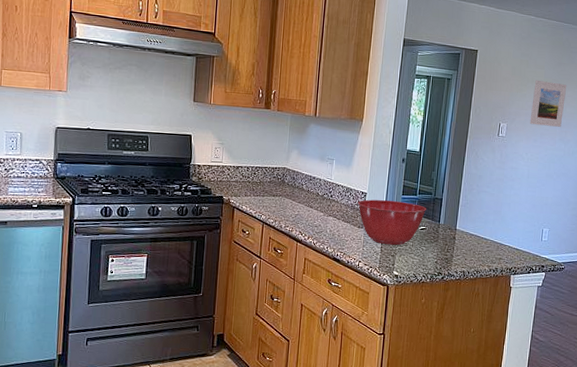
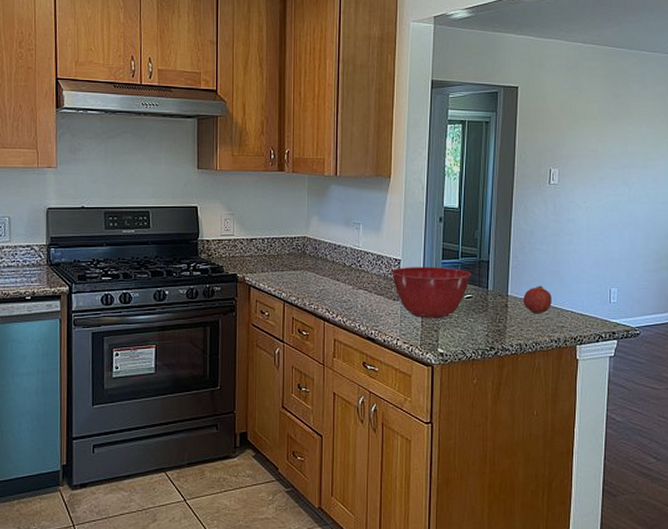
fruit: none [468,222,493,247] -> present [523,285,552,314]
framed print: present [530,80,567,127] -> none [585,115,627,168]

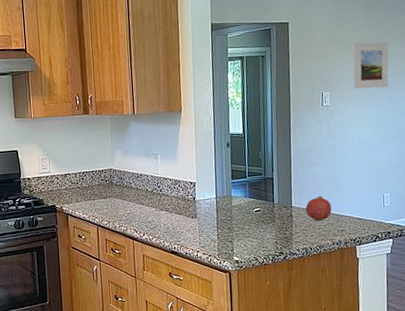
mixing bowl: present [391,267,472,319] -> none [188,186,259,232]
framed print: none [585,115,627,168] -> present [353,42,389,89]

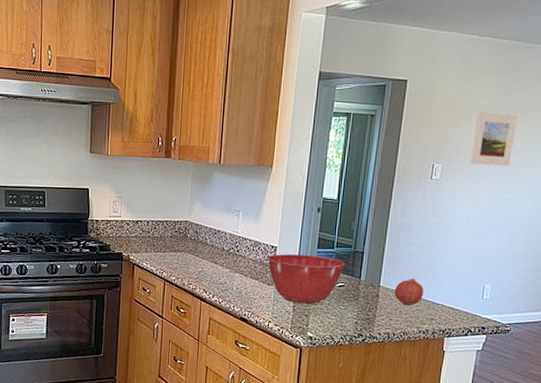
mixing bowl: none [188,186,259,232] -> present [267,254,346,304]

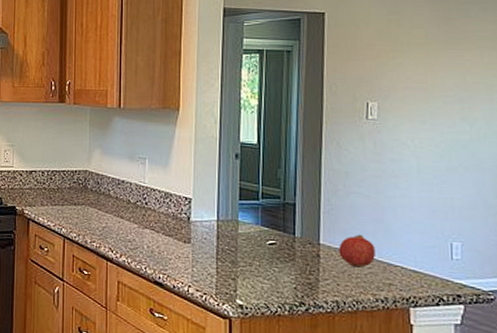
mixing bowl: present [267,254,346,304] -> none [181,206,275,266]
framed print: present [470,111,518,166] -> none [411,42,463,102]

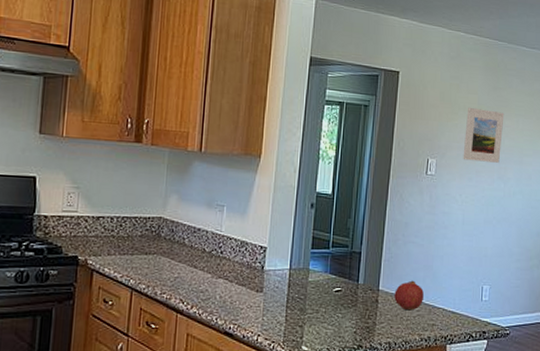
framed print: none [411,42,463,102] -> present [463,107,504,163]

